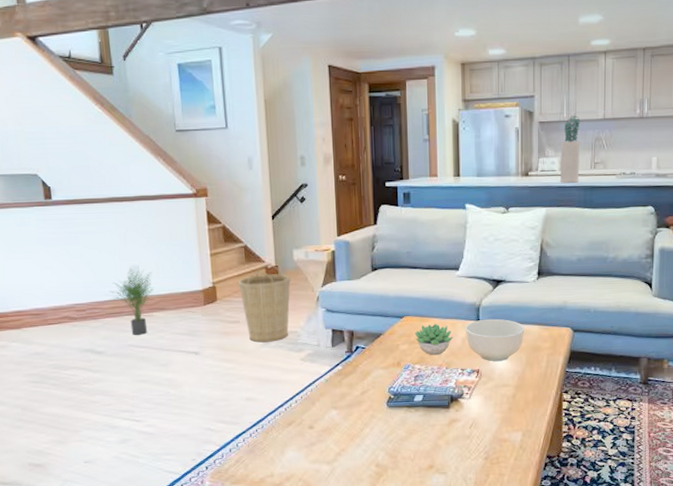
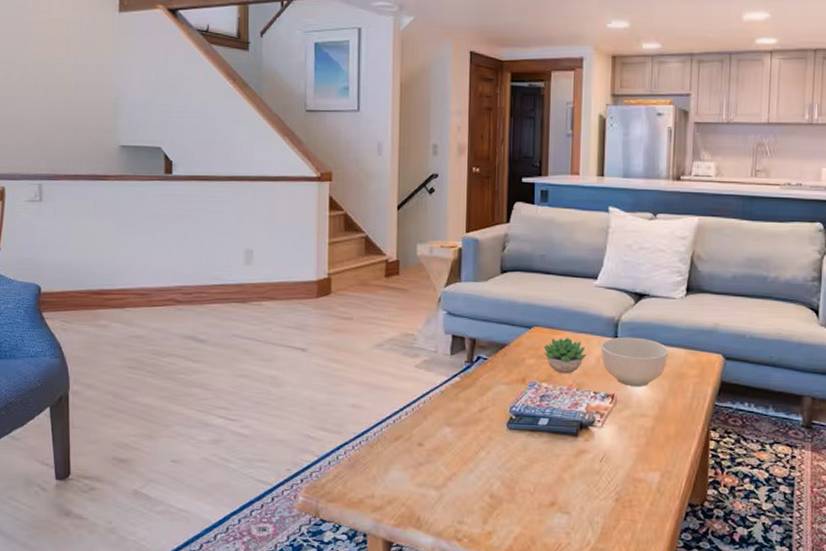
potted plant: present [109,267,154,335] -> none [219,251,266,325]
basket: present [238,265,291,343] -> none [355,258,412,344]
vase: present [560,113,580,183] -> none [716,115,741,191]

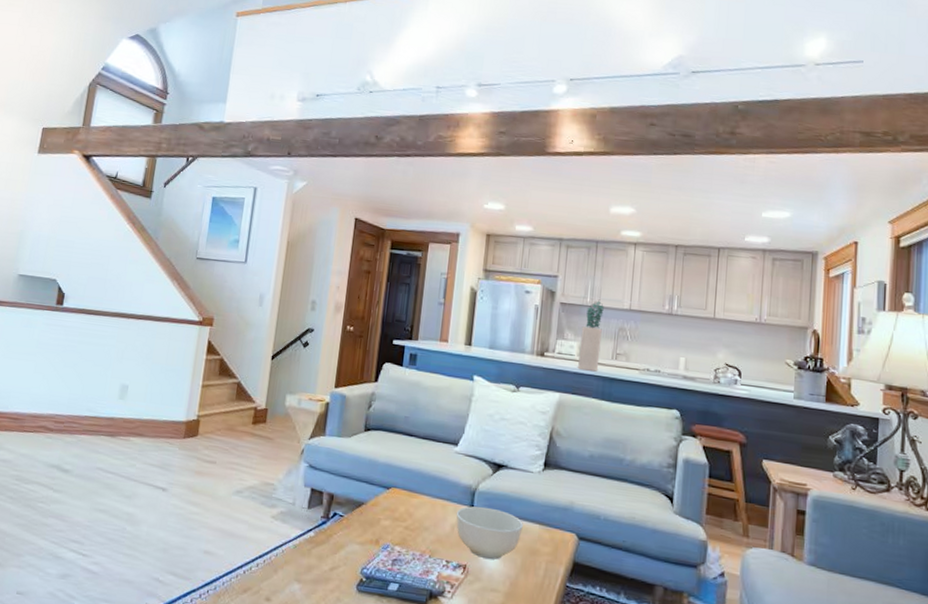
succulent plant: present [543,337,587,374] -> none [399,500,442,540]
vase: none [716,115,741,191] -> present [578,299,604,372]

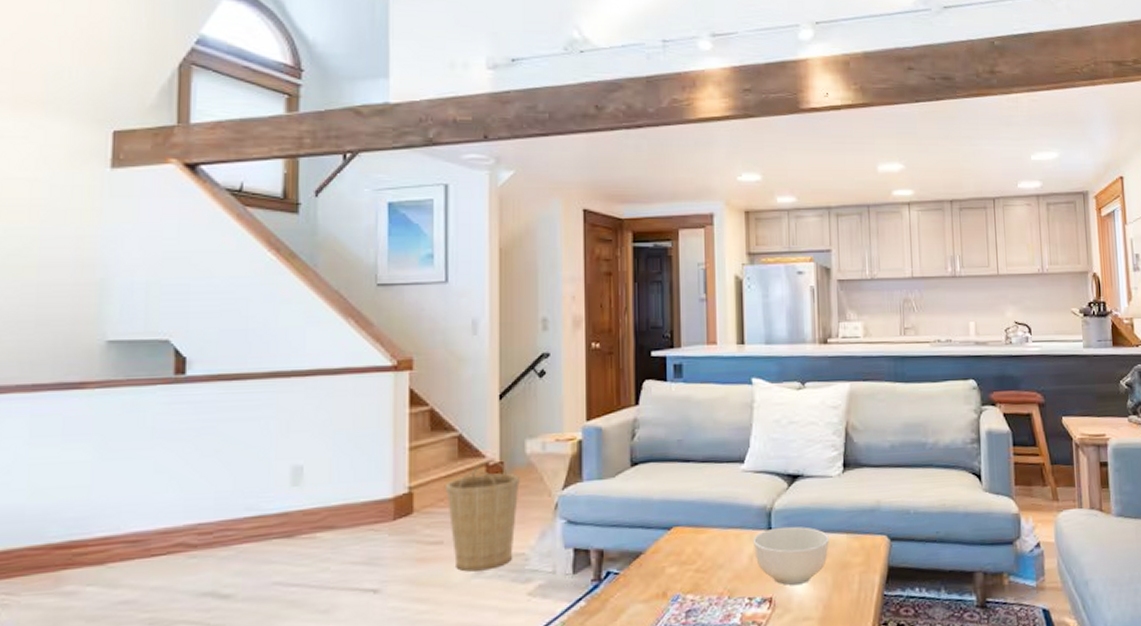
basket: none [222,405,278,492] -> present [446,460,520,572]
vase: present [578,299,604,372] -> none [864,270,888,352]

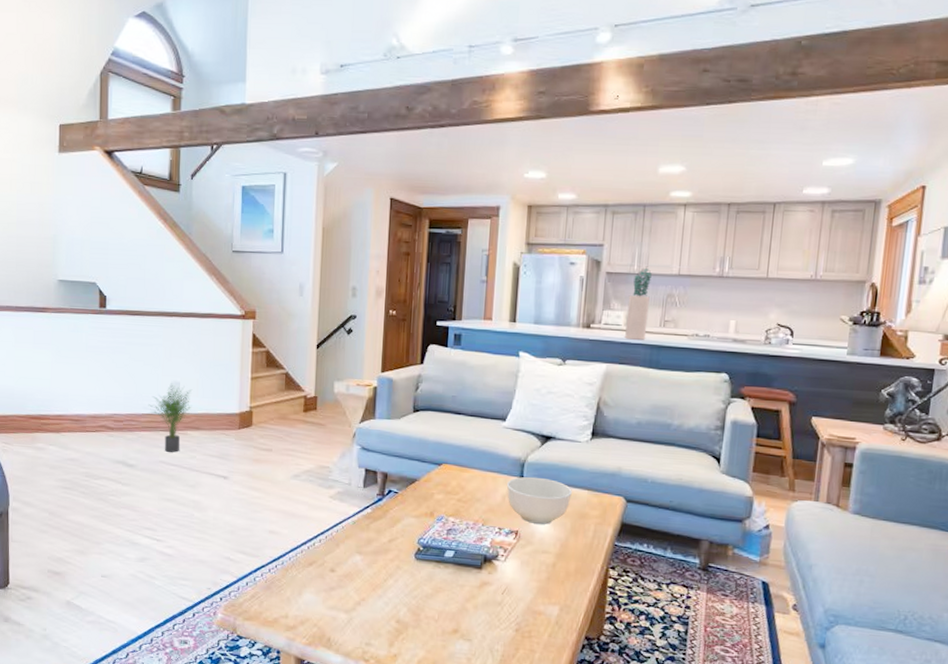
potted plant: none [253,468,321,568] -> present [148,383,192,452]
basket: present [446,460,520,572] -> none [275,394,329,475]
vase: none [864,270,888,352] -> present [625,266,652,340]

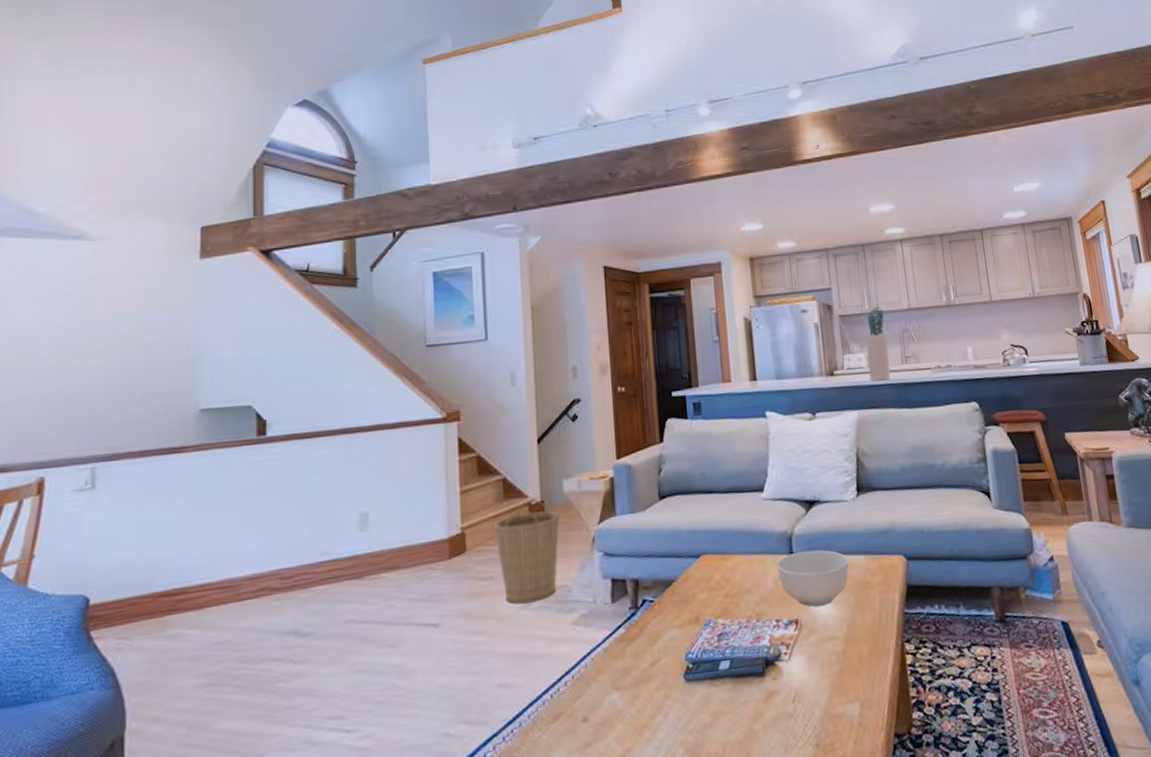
potted plant: present [148,383,192,452] -> none [327,515,385,607]
basket: none [275,394,329,475] -> present [494,500,560,605]

